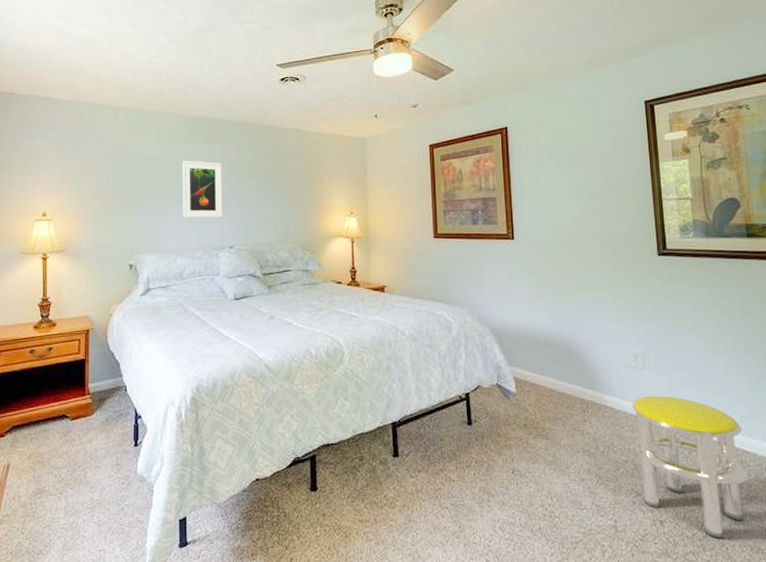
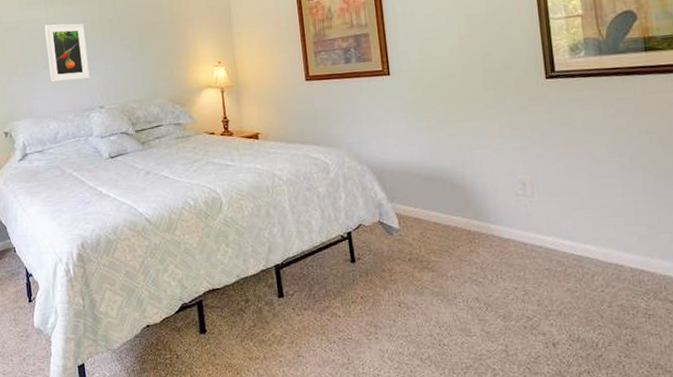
stool: present [632,395,748,538] -> none [521,221,646,357]

